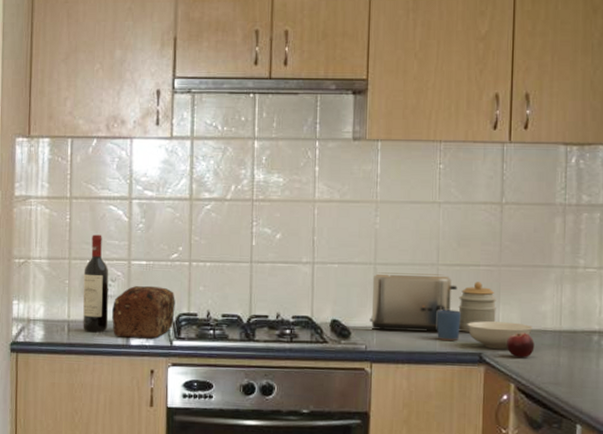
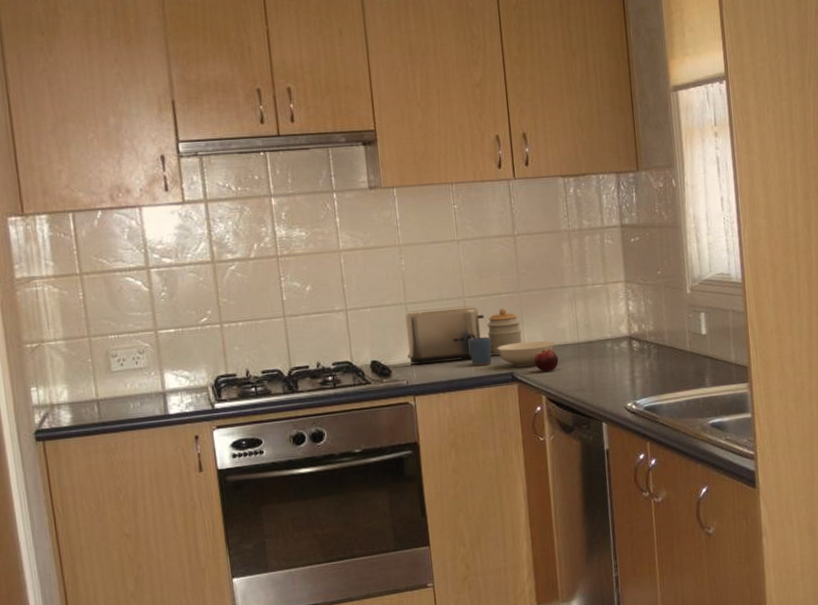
wine bottle: present [83,234,109,333] -> none [106,308,143,408]
bread loaf: present [112,285,175,339] -> none [144,352,213,409]

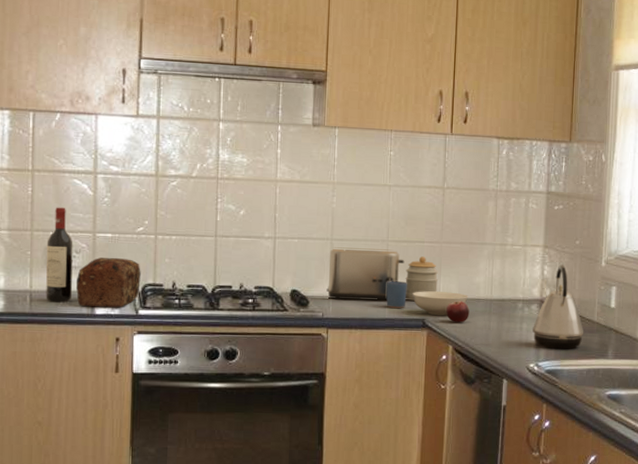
wine bottle: none [106,308,143,408] -> present [46,207,73,303]
bread loaf: none [144,352,213,409] -> present [76,257,141,308]
kettle: none [625,297,679,385] -> present [532,264,584,349]

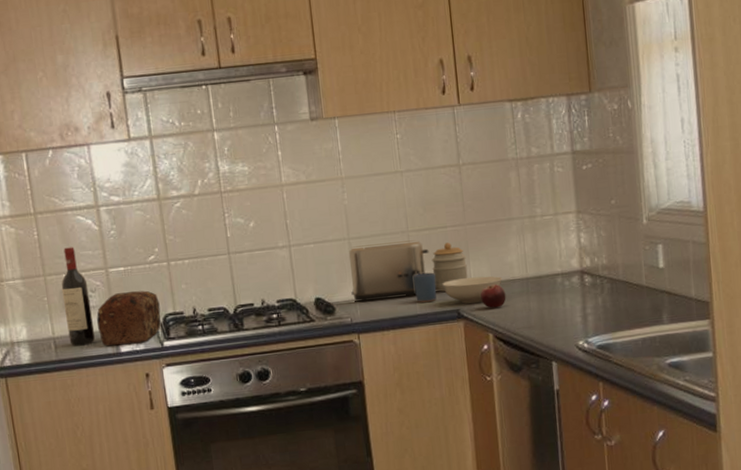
kettle: present [532,264,584,349] -> none [576,229,634,322]

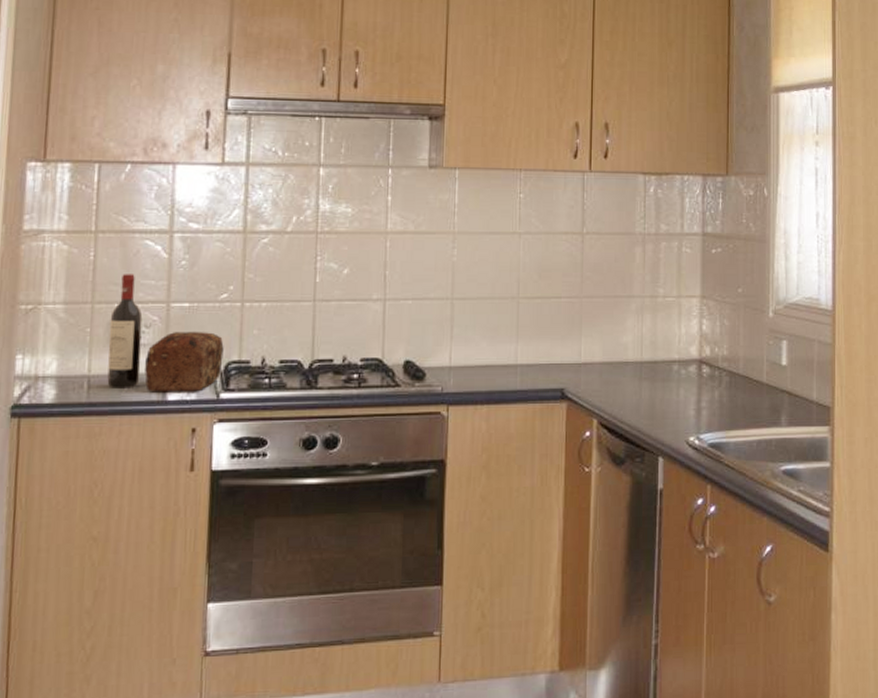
toaster: present [348,240,429,303] -> none [446,308,539,371]
mug: present [412,272,437,303] -> none [517,345,542,377]
jar: present [431,242,468,292] -> none [540,314,578,367]
bowl: present [442,276,502,304] -> none [548,355,614,383]
fruit: present [480,283,506,308] -> none [589,364,617,391]

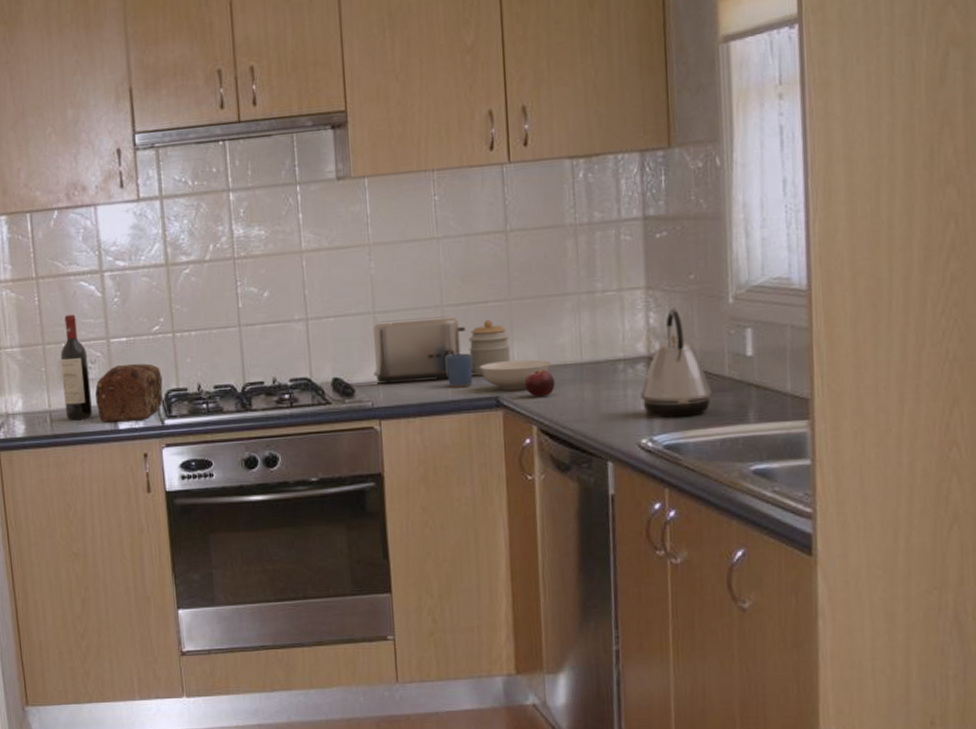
toaster: none [446,308,539,371] -> present [372,316,466,385]
mug: none [517,345,542,377] -> present [445,353,473,387]
jar: none [540,314,578,367] -> present [468,319,511,376]
bowl: none [548,355,614,383] -> present [480,359,551,390]
fruit: none [589,364,617,391] -> present [525,368,555,397]
kettle: none [691,317,752,417] -> present [641,308,713,418]

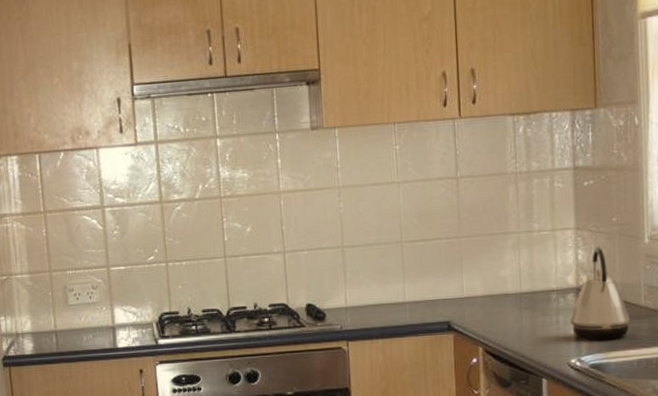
wine bottle: present [60,314,93,421] -> none [65,245,95,340]
bread loaf: present [95,363,163,423] -> none [96,289,157,342]
toaster: present [372,316,466,385] -> none [341,251,422,310]
mug: present [445,353,473,387] -> none [404,283,428,313]
jar: present [468,319,511,376] -> none [424,254,460,303]
bowl: present [480,359,551,390] -> none [434,289,495,316]
fruit: present [525,368,555,397] -> none [472,297,498,322]

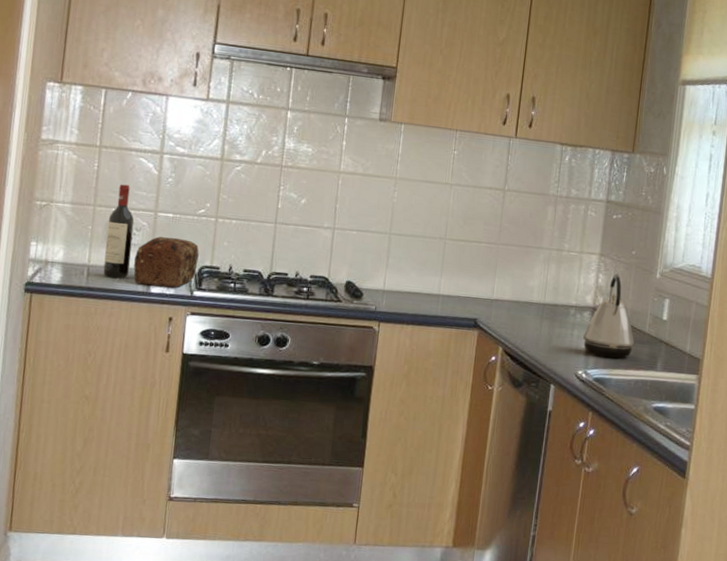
wine bottle: none [65,245,95,340] -> present [103,184,135,279]
bread loaf: none [96,289,157,342] -> present [133,237,199,288]

